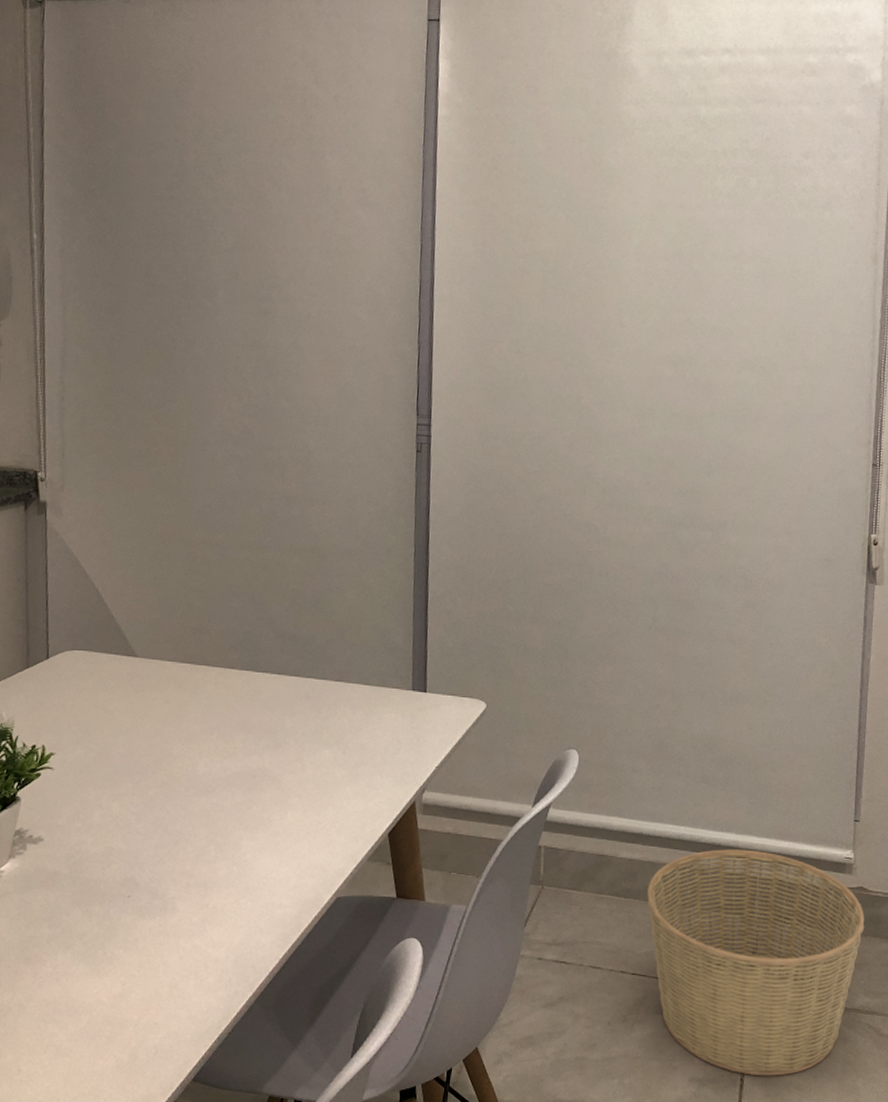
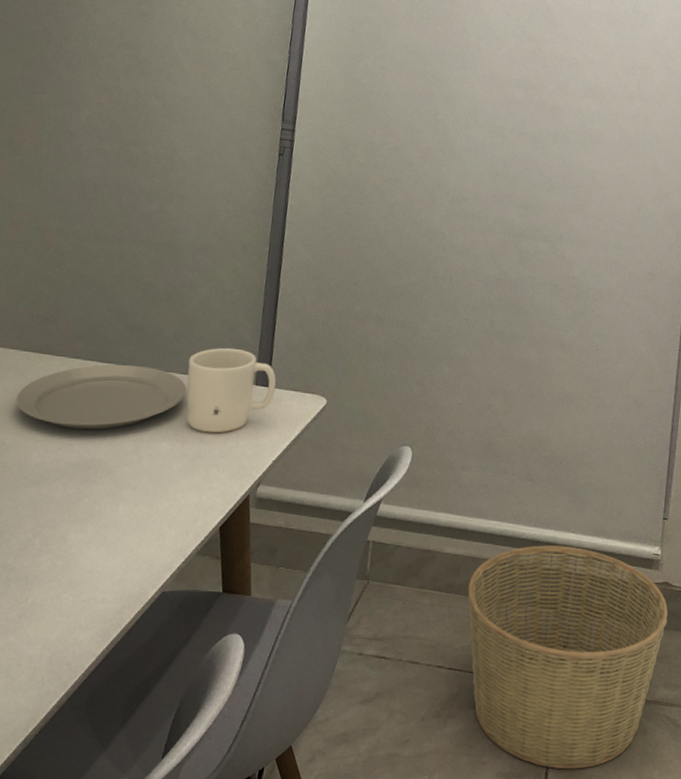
plate: none [178,673,344,738] -> present [16,364,187,429]
mug: none [342,653,433,740] -> present [185,347,277,433]

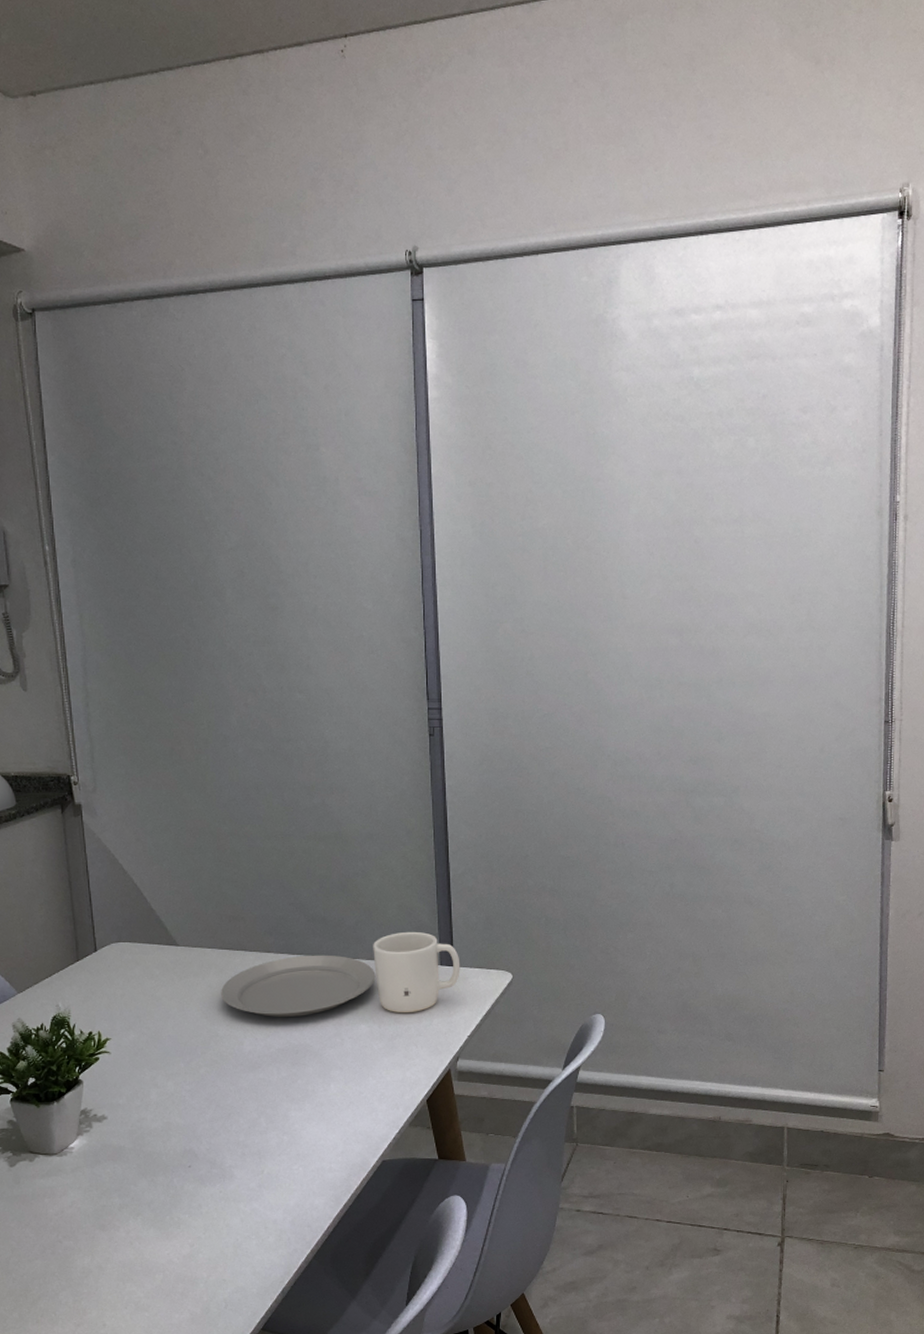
basket: present [468,545,668,770] -> none [678,1102,893,1313]

